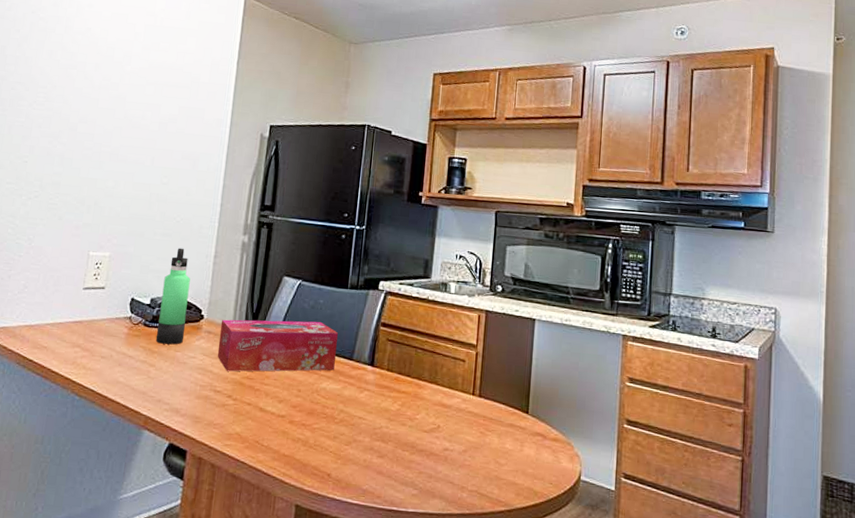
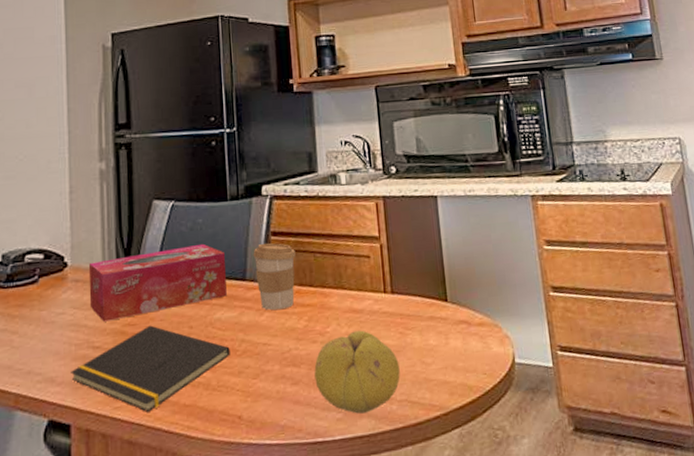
thermos bottle: present [155,248,191,345] -> none [14,189,48,305]
notepad: none [193,382,330,454] -> present [71,325,230,412]
coffee cup: none [362,332,400,391] -> present [253,243,296,310]
fruit: none [398,422,475,495] -> present [314,330,400,414]

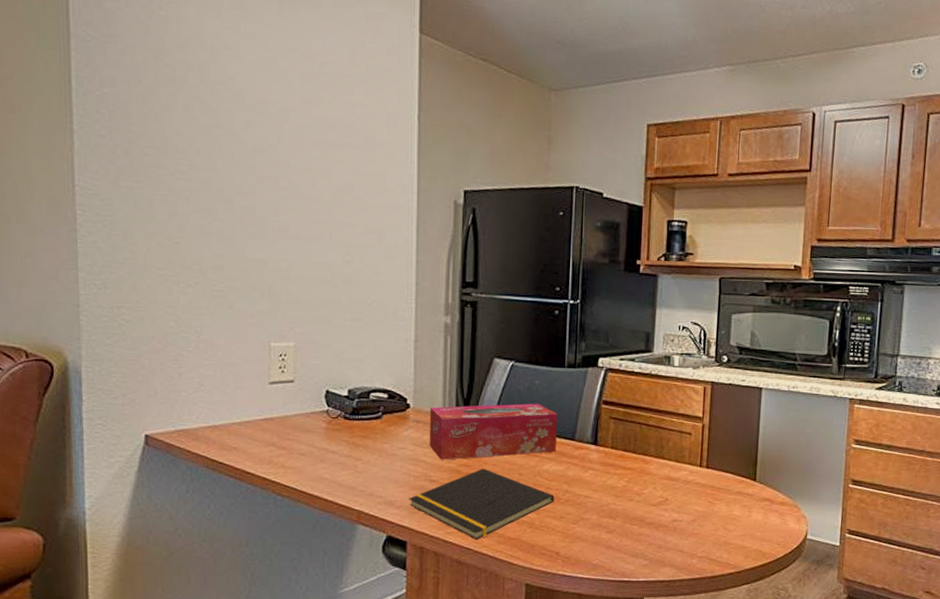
coffee cup: present [253,243,296,310] -> none [584,411,623,470]
fruit: present [314,330,400,414] -> none [627,495,704,563]

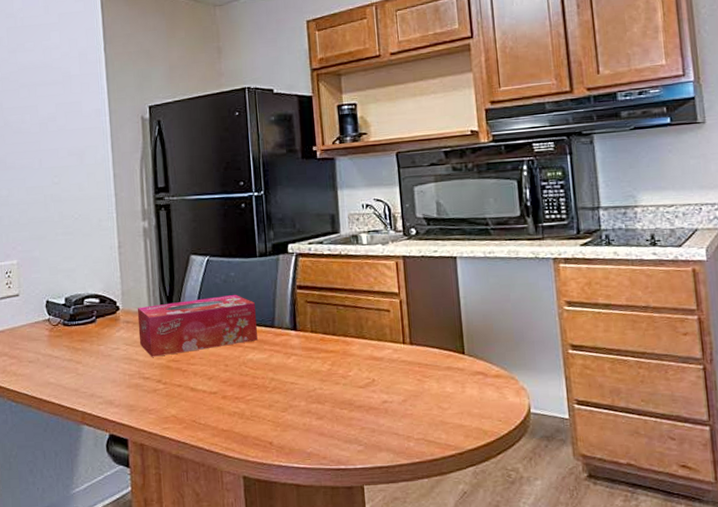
notepad: present [409,468,554,539] -> none [126,362,261,433]

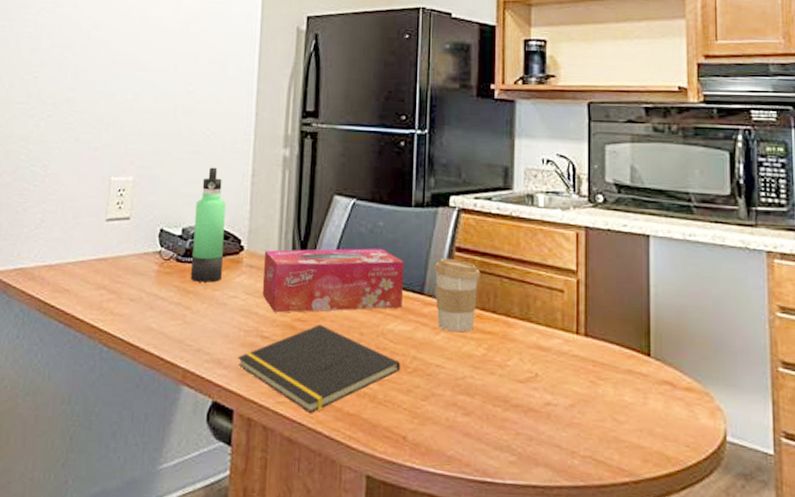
thermos bottle: none [74,244,104,340] -> present [190,167,226,283]
notepad: none [126,362,261,433] -> present [238,324,400,413]
coffee cup: none [280,296,320,355] -> present [434,259,480,333]

